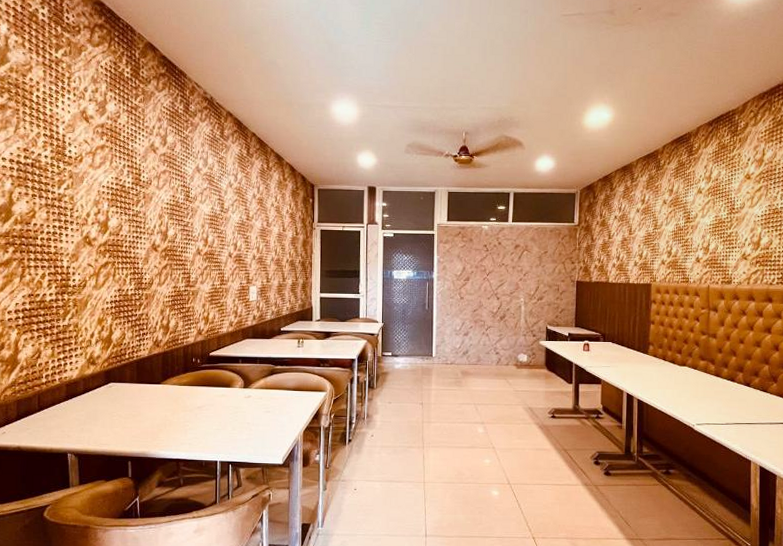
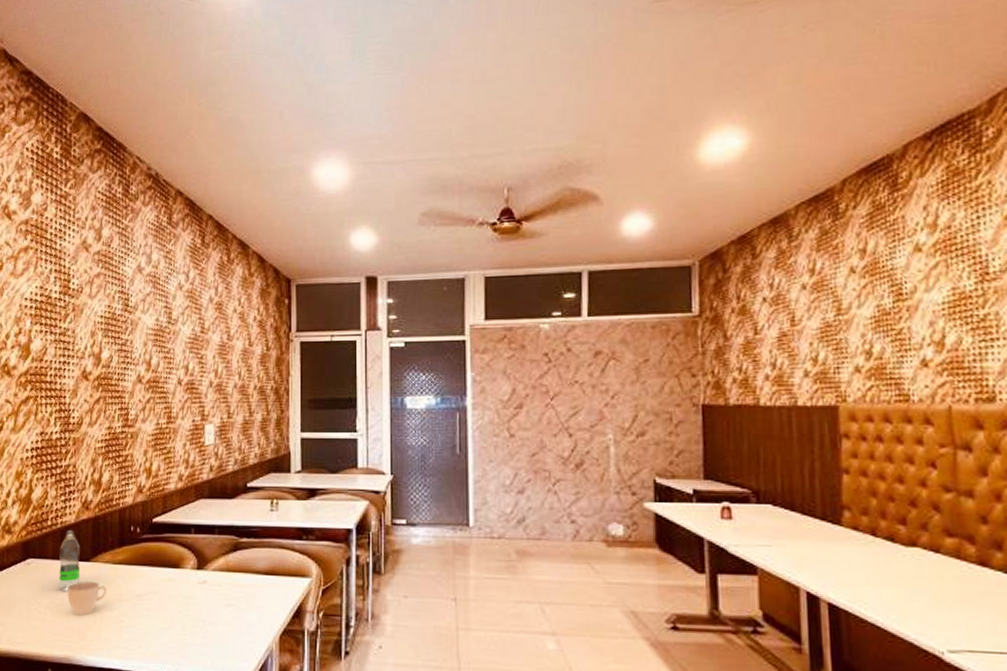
bottle: none [136,362,153,406] -> present [59,530,81,592]
cup: none [143,399,174,423] -> present [67,582,107,616]

